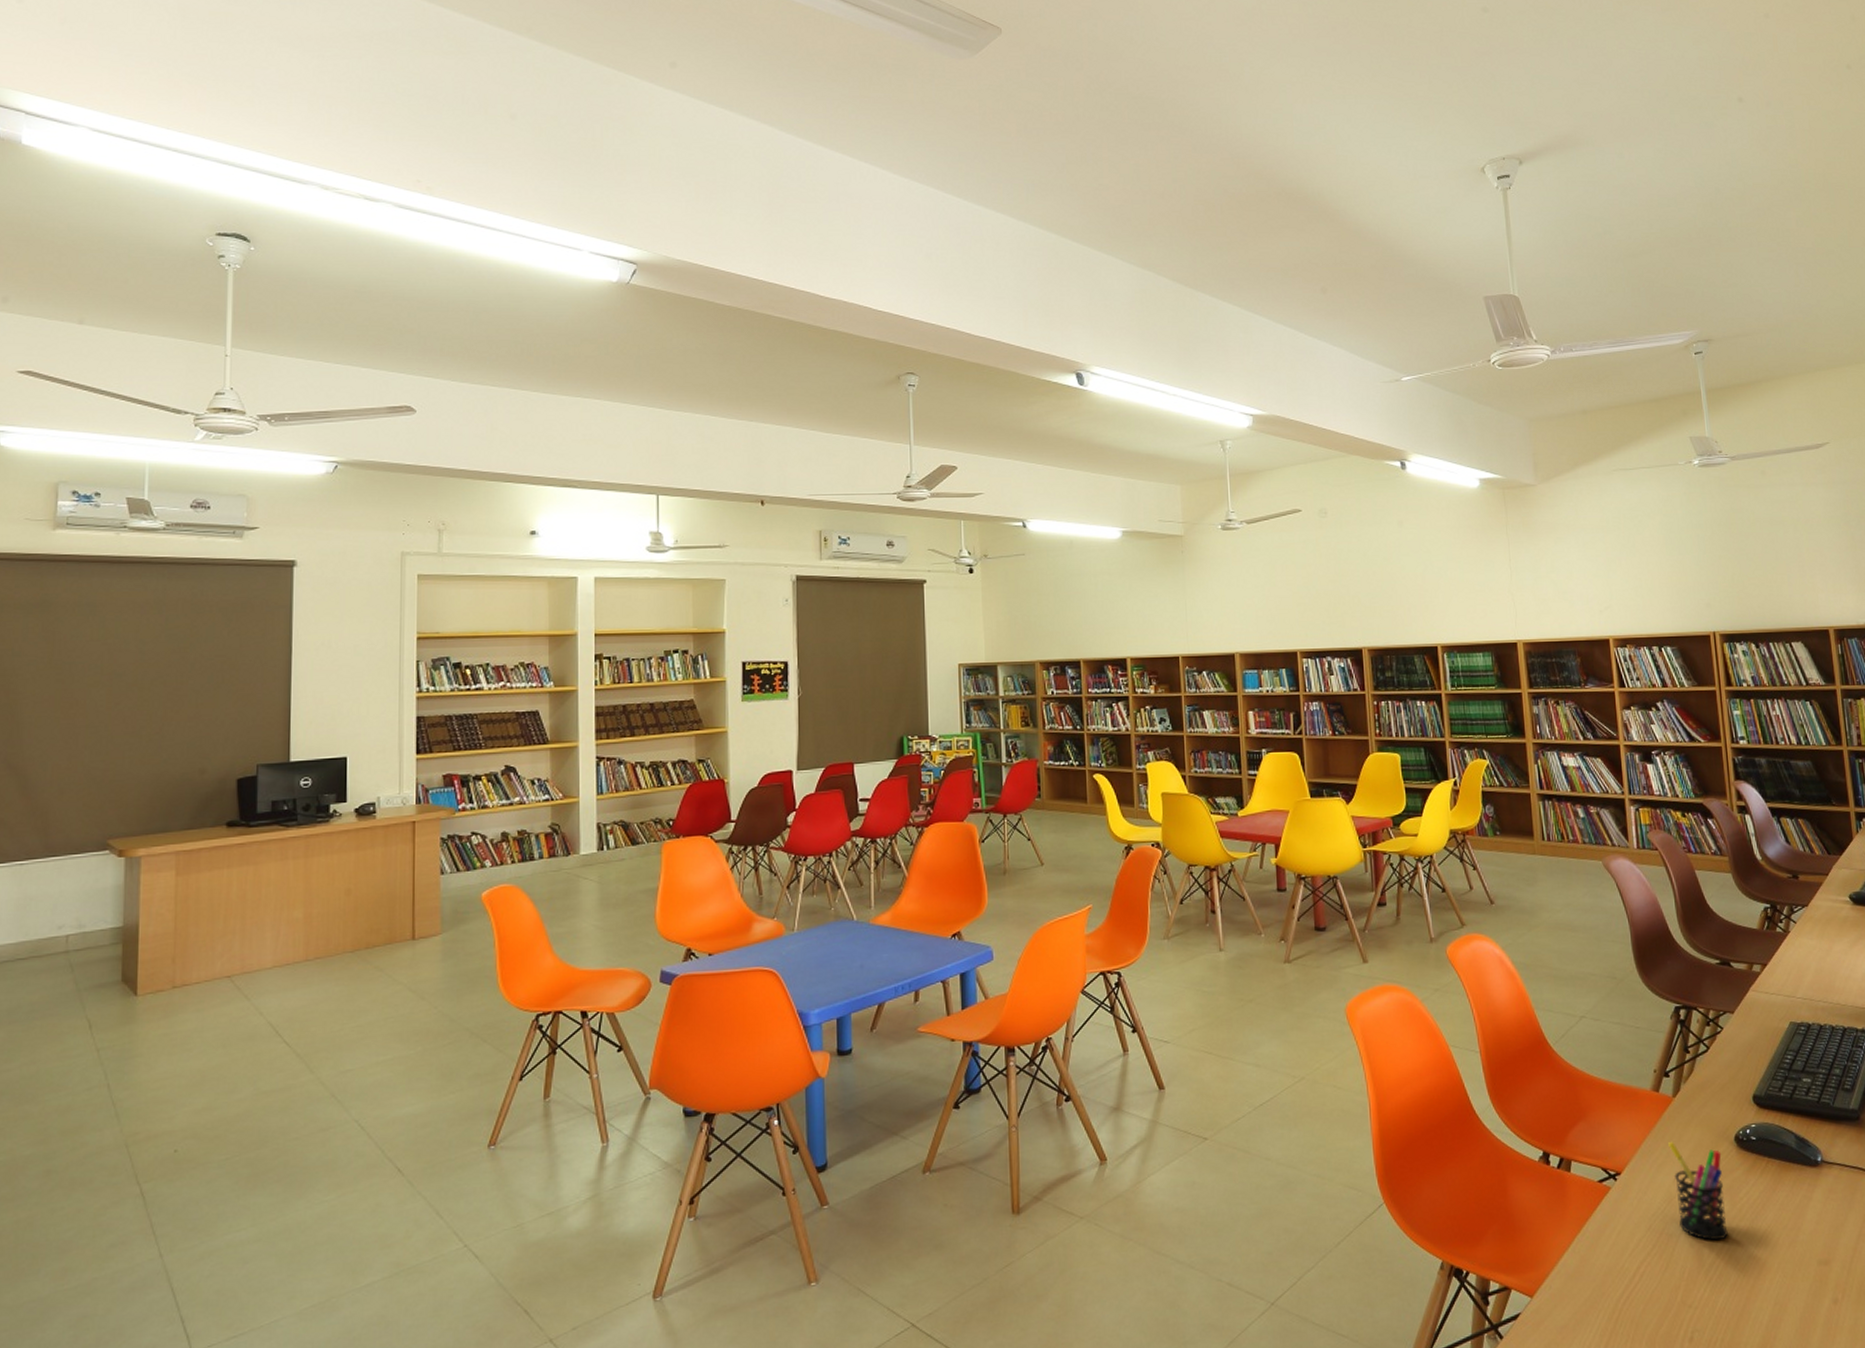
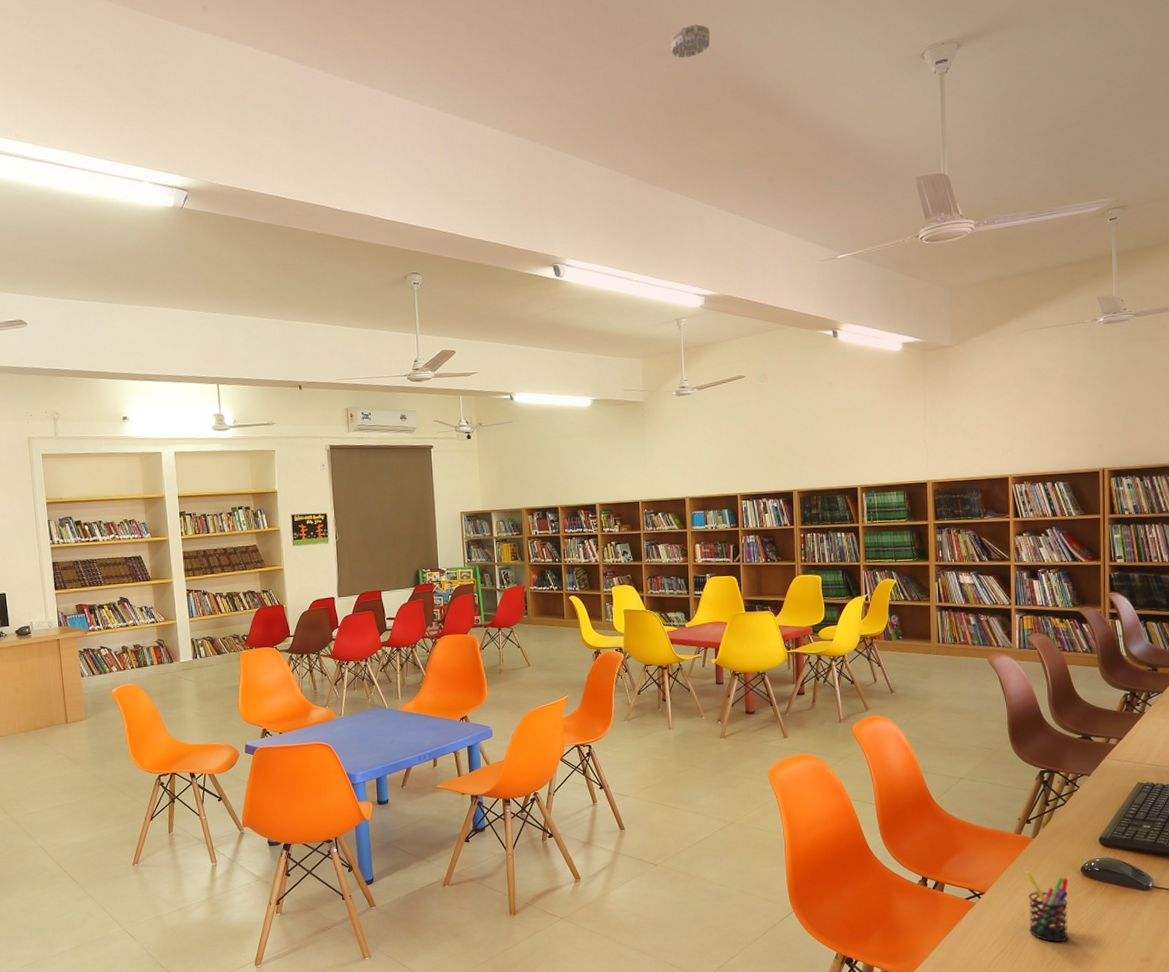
smoke detector: none [1209,121,1253,155] -> present [671,24,711,59]

